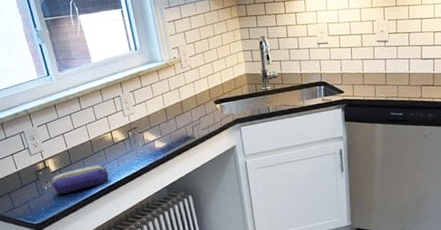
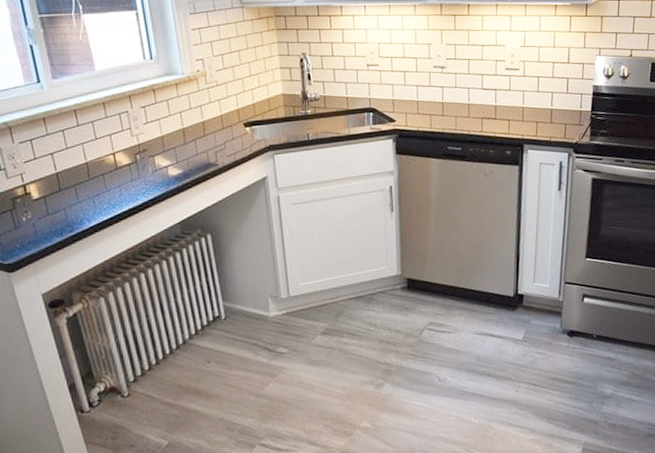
pencil case: present [51,164,109,195] -> none [32,193,107,228]

